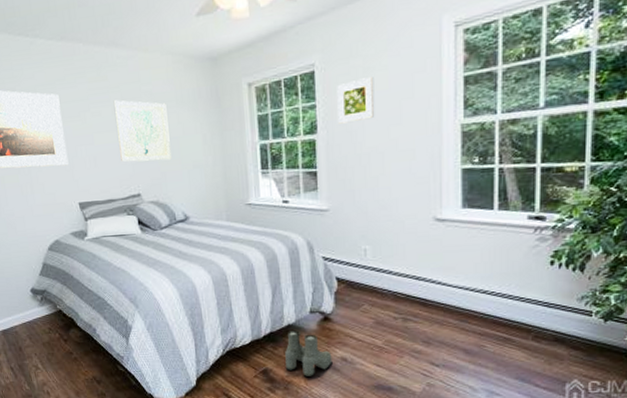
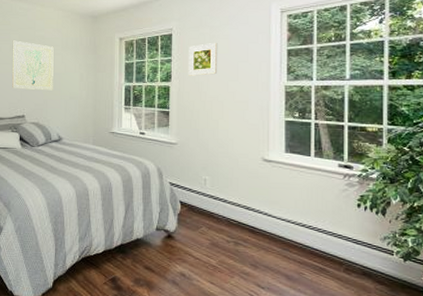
boots: present [285,329,333,376] -> none [132,243,173,288]

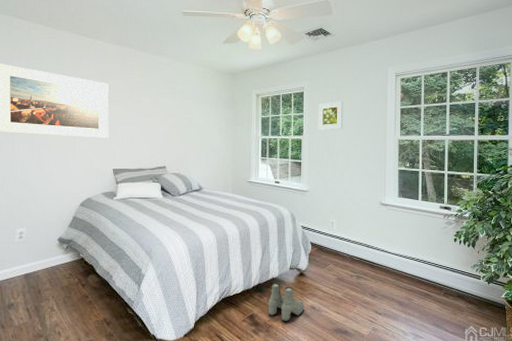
wall art: present [12,40,54,91] -> none [152,94,194,143]
boots: none [132,243,173,288] -> present [268,282,304,321]

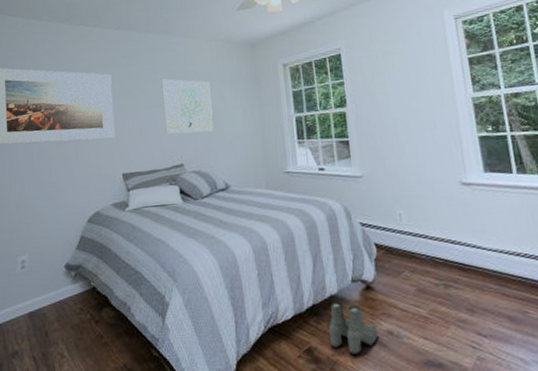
wall art: none [152,94,194,143] -> present [161,79,214,134]
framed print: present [318,100,343,130] -> none [361,58,397,98]

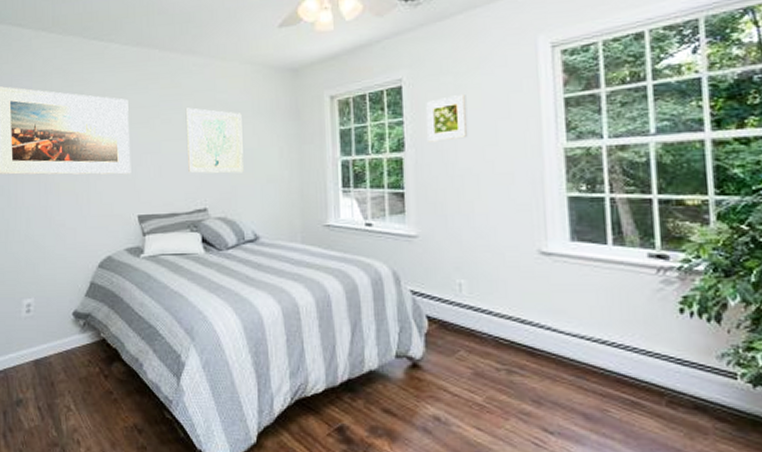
boots: present [329,300,379,354] -> none [365,377,423,439]
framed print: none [361,58,397,98] -> present [426,93,468,142]

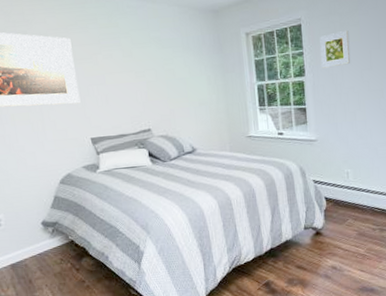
wall art: present [185,108,244,173] -> none [124,44,179,100]

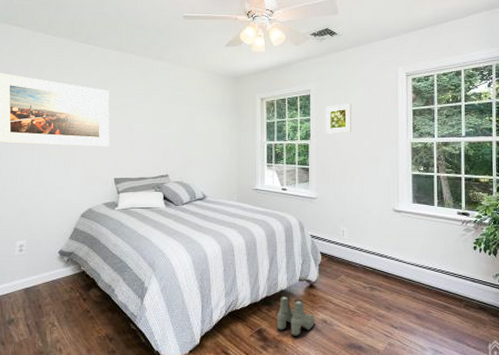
boots: none [284,244,325,285] -> present [277,294,315,336]

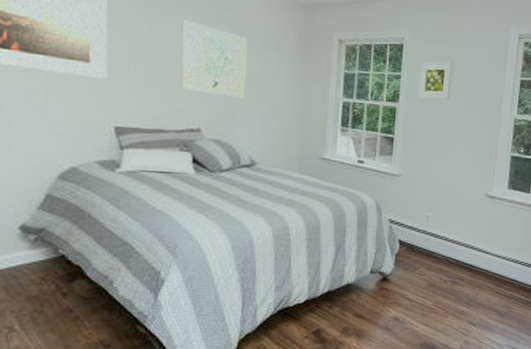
wall art: none [154,100,197,150] -> present [181,19,247,99]
boots: present [277,294,315,336] -> none [339,289,386,336]

